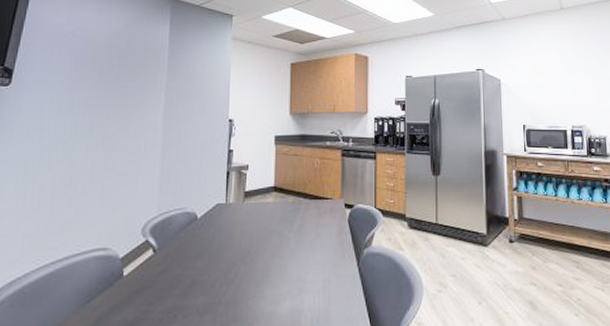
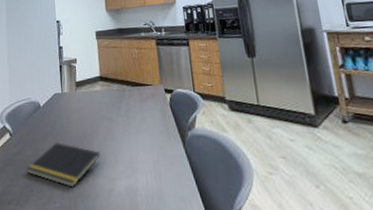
notepad: none [171,259,264,311] -> present [27,141,100,187]

